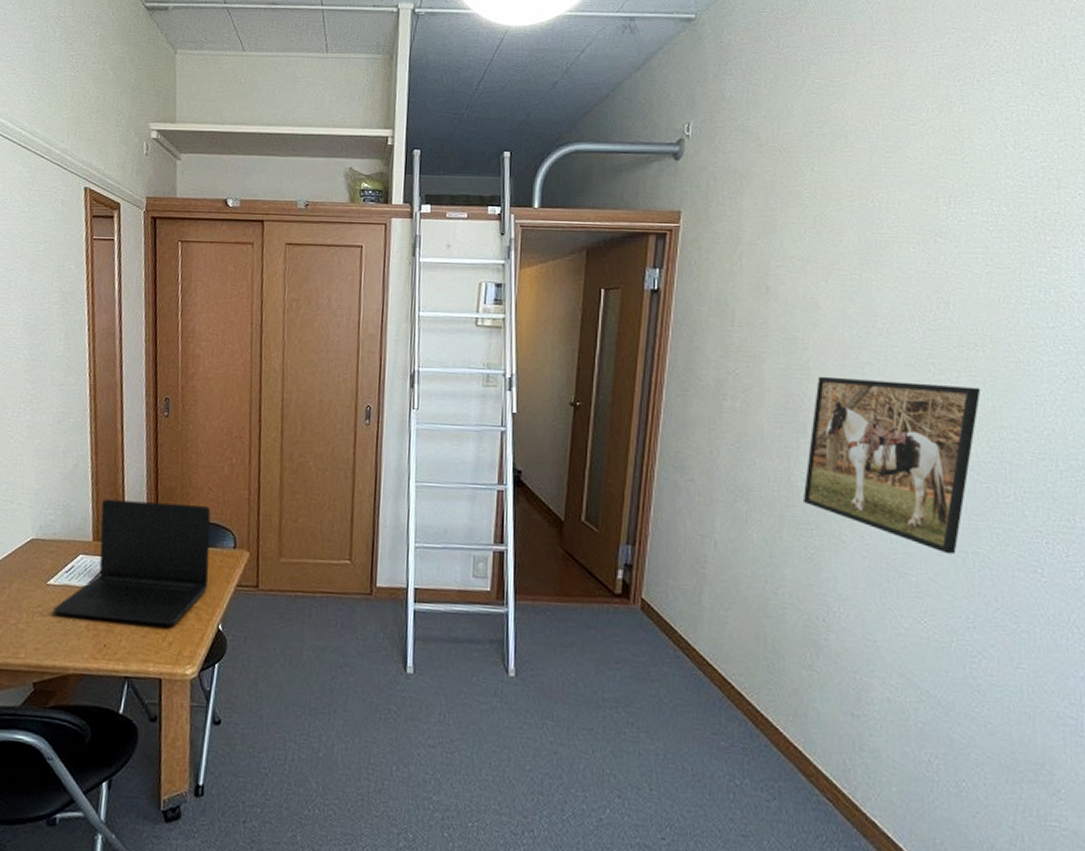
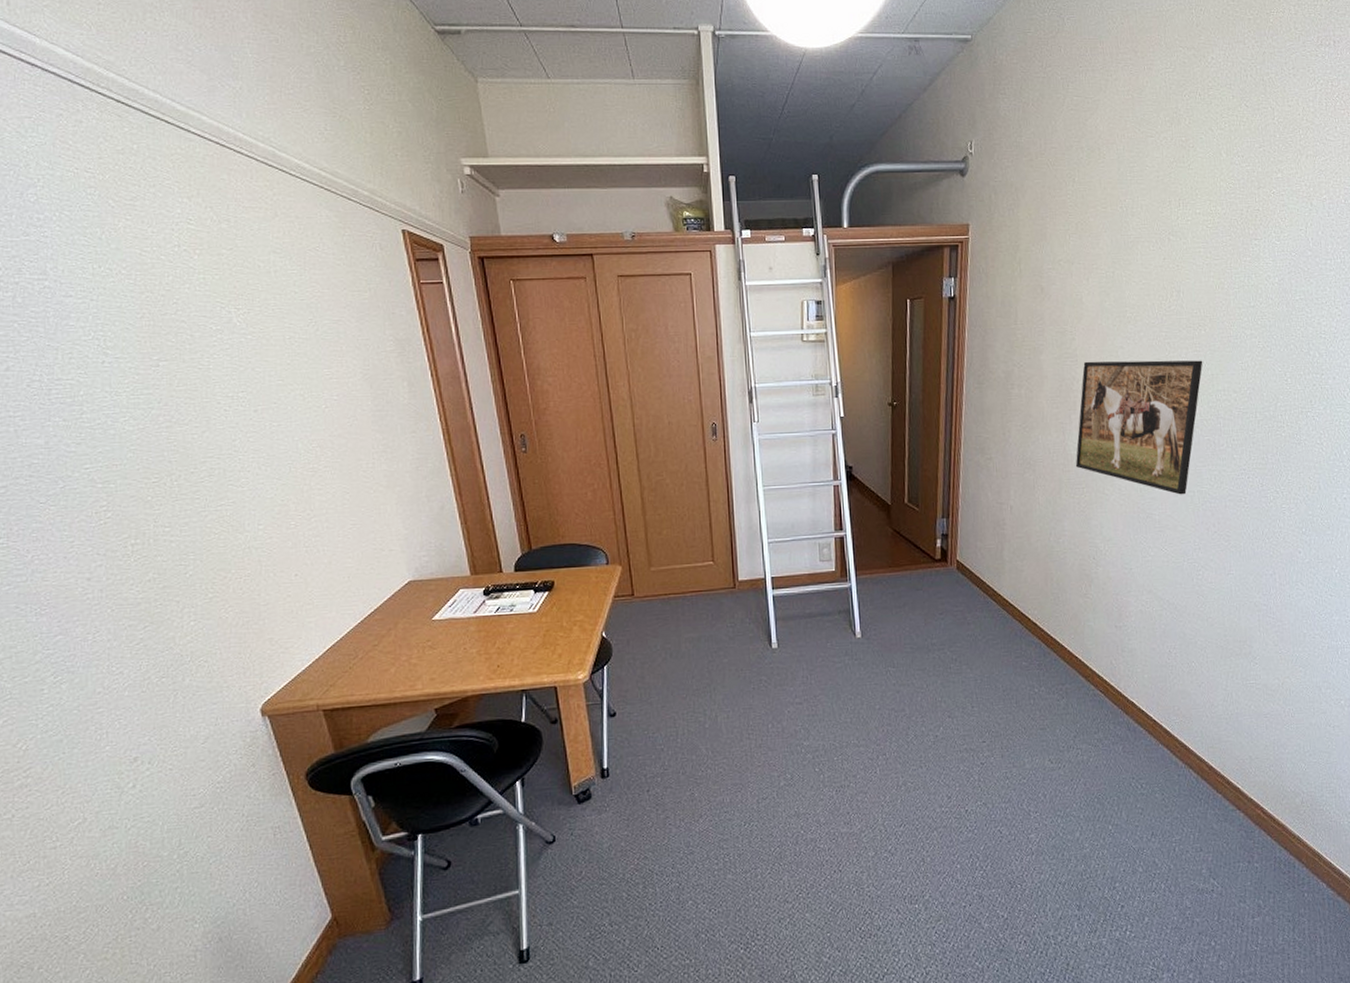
laptop: present [53,499,211,626] -> none [442,530,587,645]

